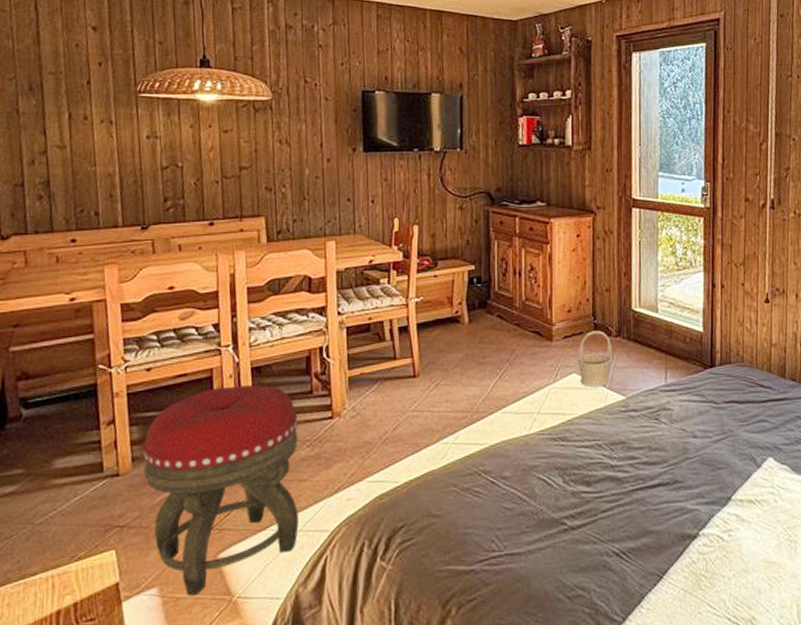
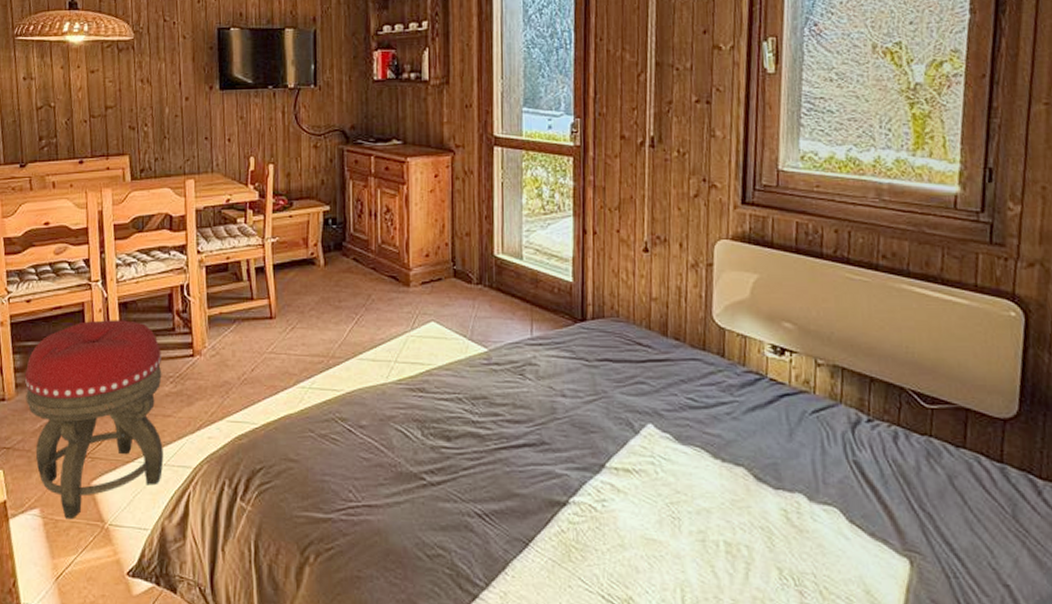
basket: present [578,330,613,388] -> none [436,277,474,338]

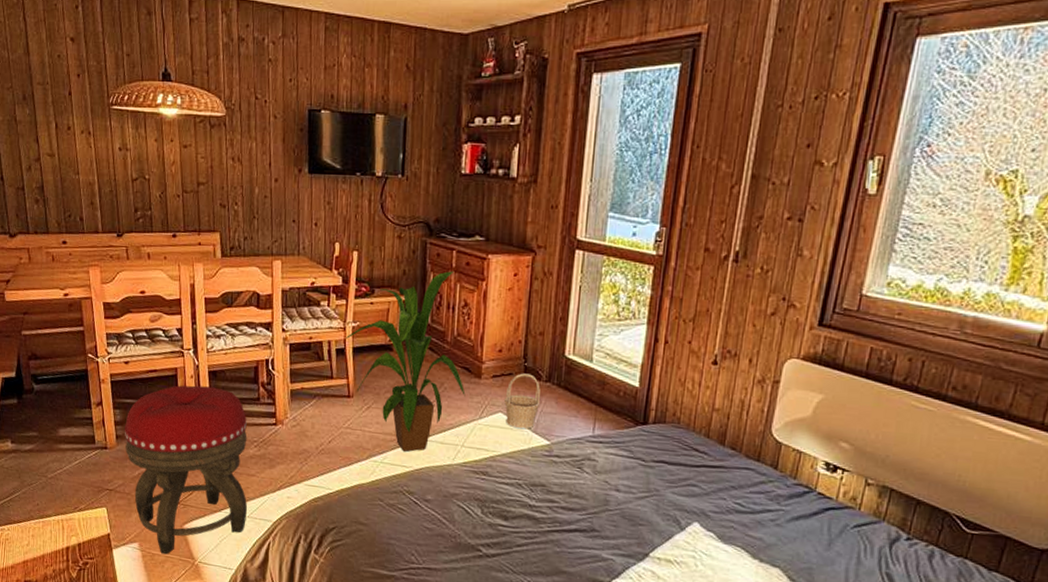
house plant: none [264,177,395,374] -> present [345,271,466,453]
basket: none [436,277,474,338] -> present [504,373,541,429]

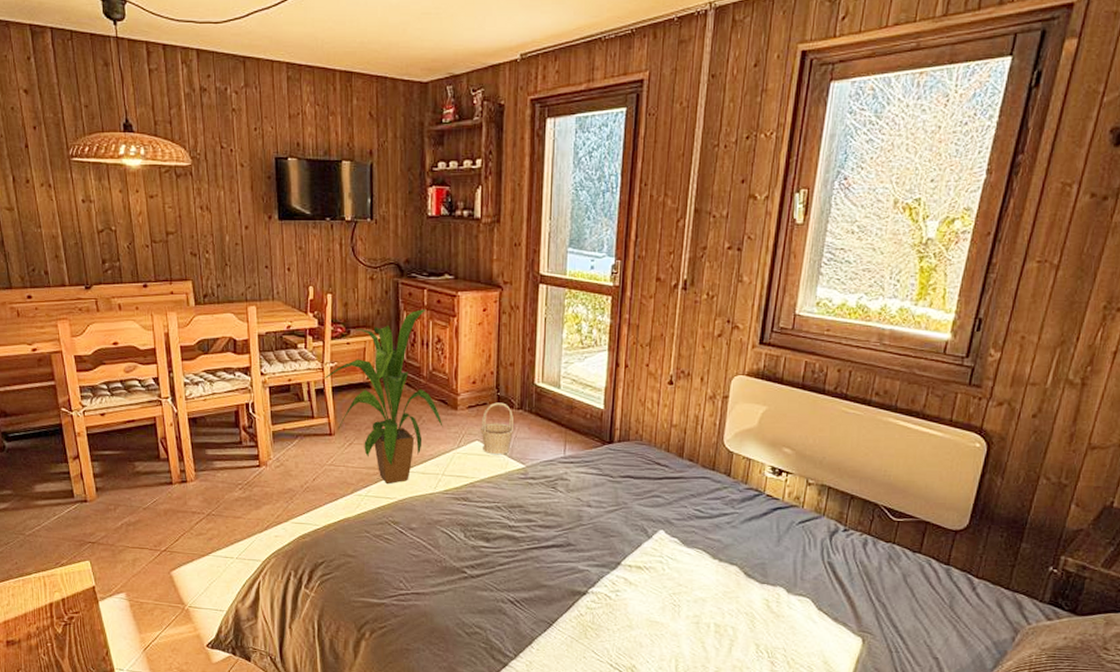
footstool: present [124,385,248,555] -> none [103,433,235,602]

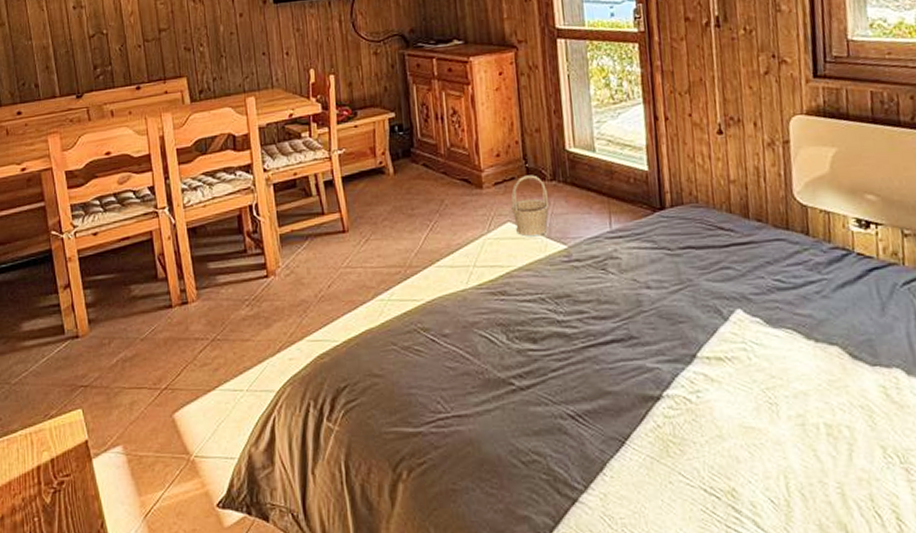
house plant: present [324,309,443,485] -> none [332,80,469,284]

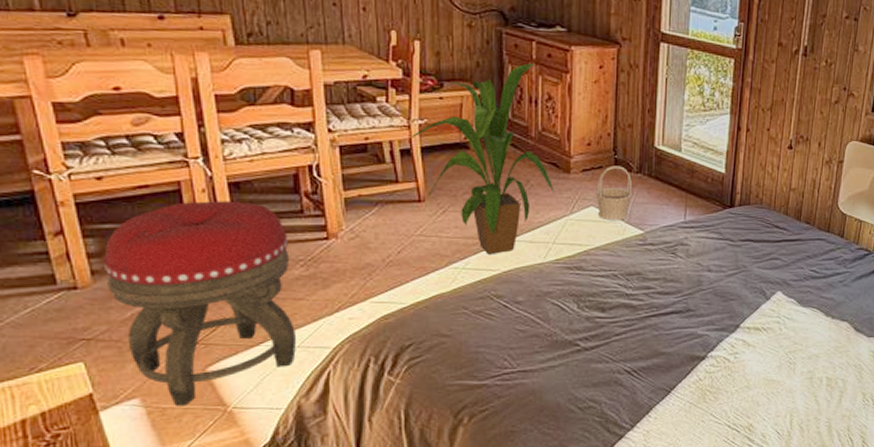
footstool: none [97,245,245,455] -> present [103,201,296,407]
house plant: none [332,80,469,284] -> present [410,63,554,255]

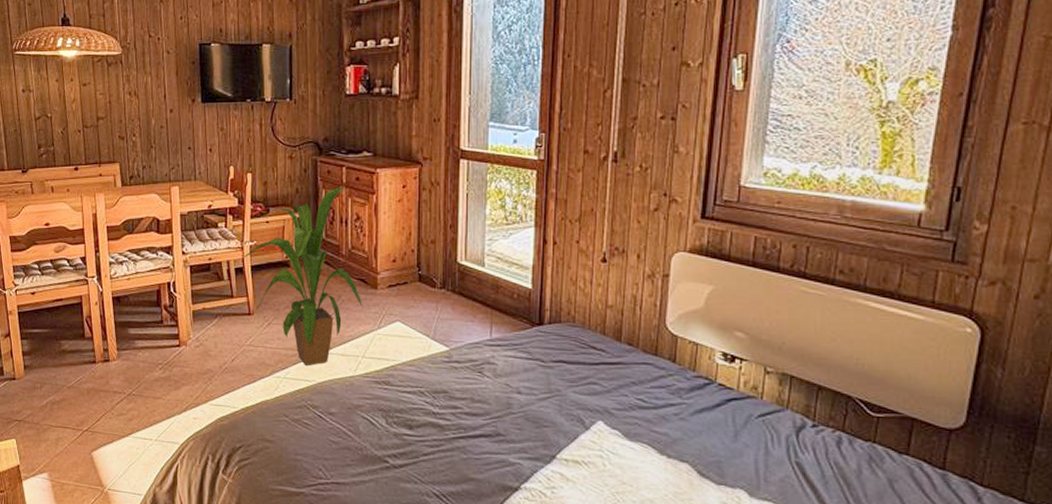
footstool: present [103,201,296,407] -> none [31,312,154,484]
basket: present [596,165,633,221] -> none [402,281,437,337]

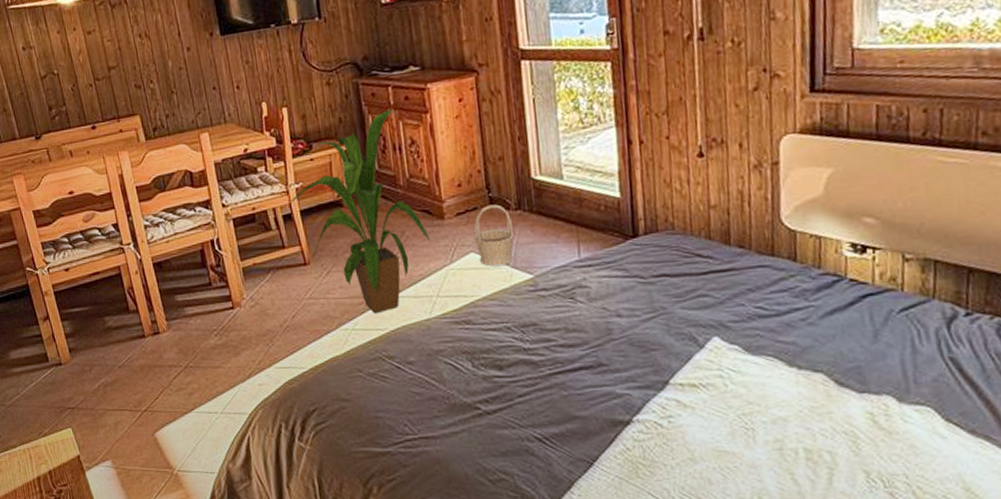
basket: none [402,281,437,337] -> present [474,204,515,267]

